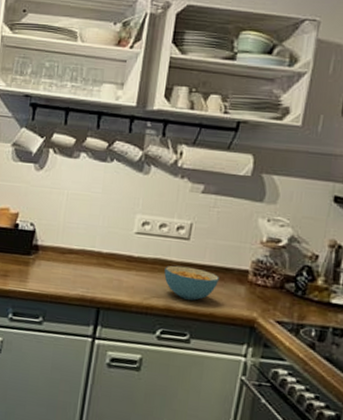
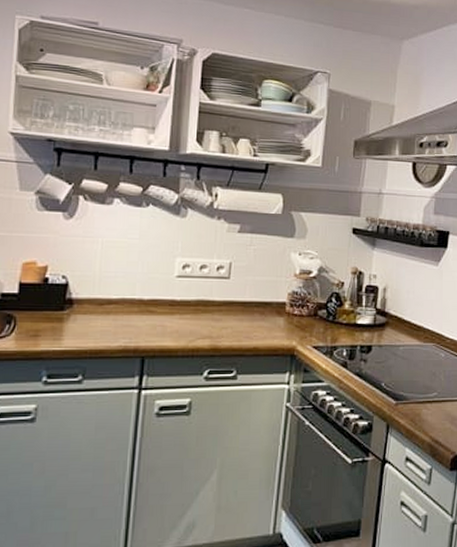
cereal bowl: present [164,265,219,300] -> none [208,305,260,337]

